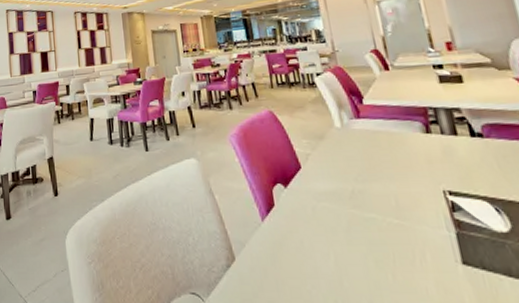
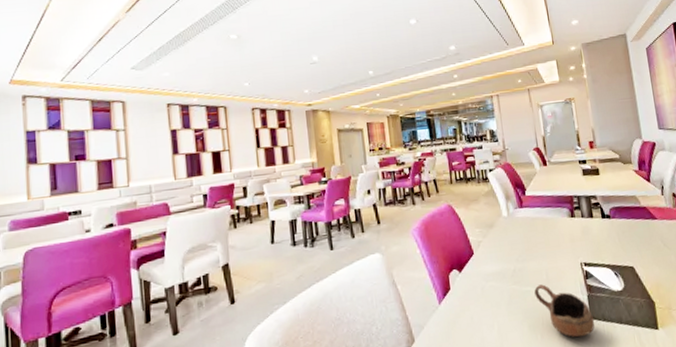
cup: none [380,212,469,286] -> present [534,284,595,338]

